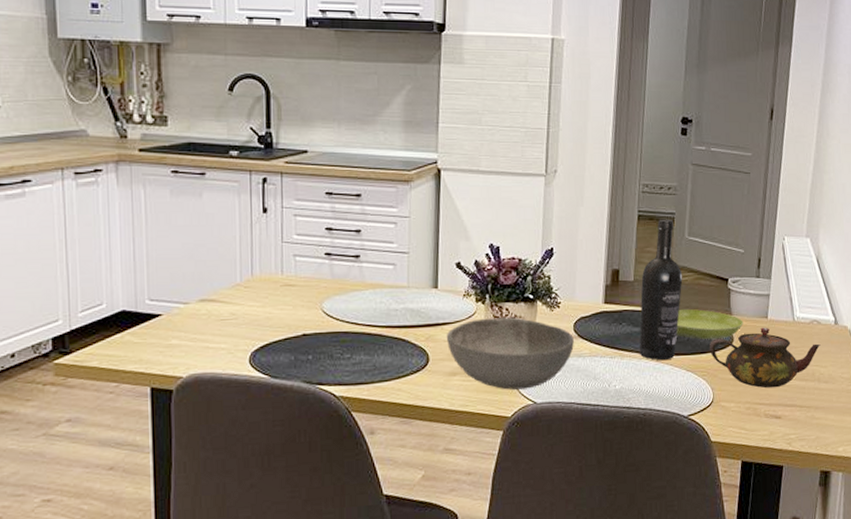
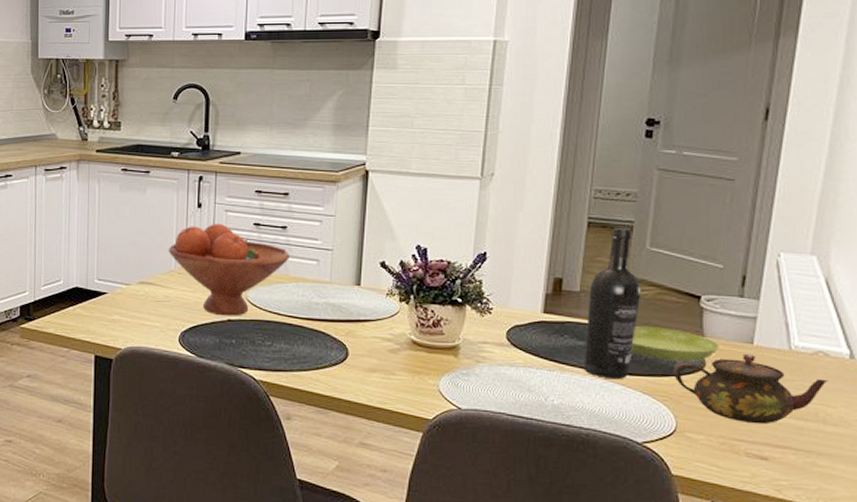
fruit bowl: none [232,230,365,331] -> present [169,224,289,316]
bowl: present [446,317,574,390] -> none [366,318,506,393]

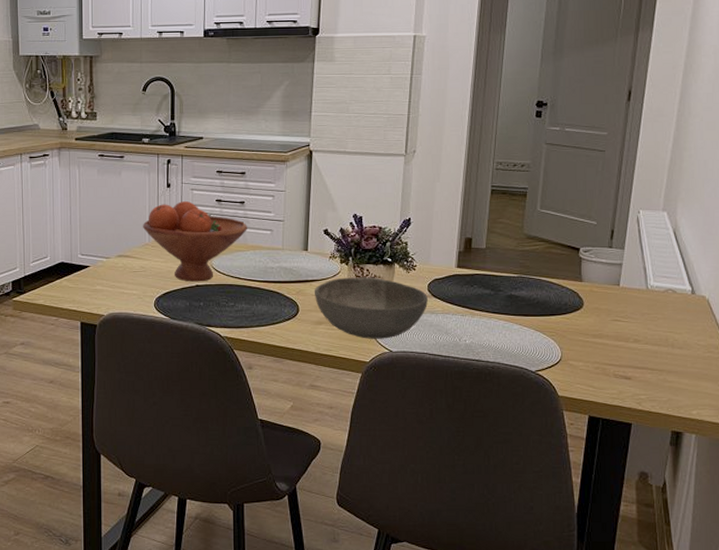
bowl: none [366,318,506,393] -> present [314,277,428,339]
wine bottle: present [583,227,642,379] -> none [489,193,534,319]
saucer: present [631,325,720,363] -> none [526,274,594,304]
teapot: present [674,353,828,424] -> none [559,294,676,351]

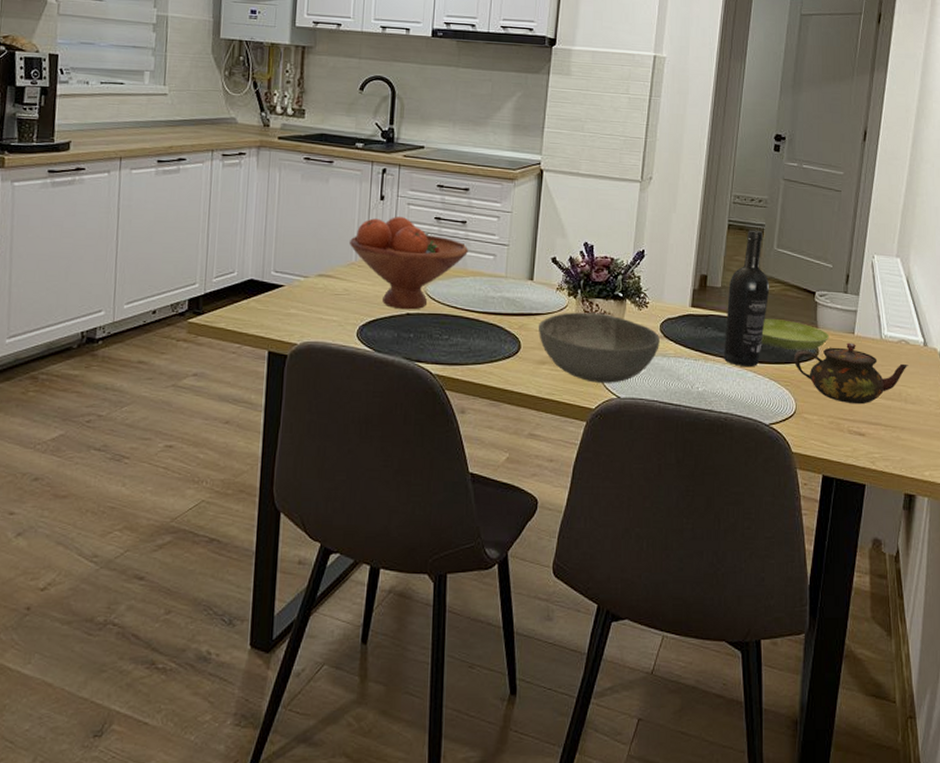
wine bottle: none [489,193,534,319] -> present [723,229,770,366]
saucer: none [526,274,594,304] -> present [761,318,829,351]
teapot: none [559,294,676,351] -> present [794,342,909,405]

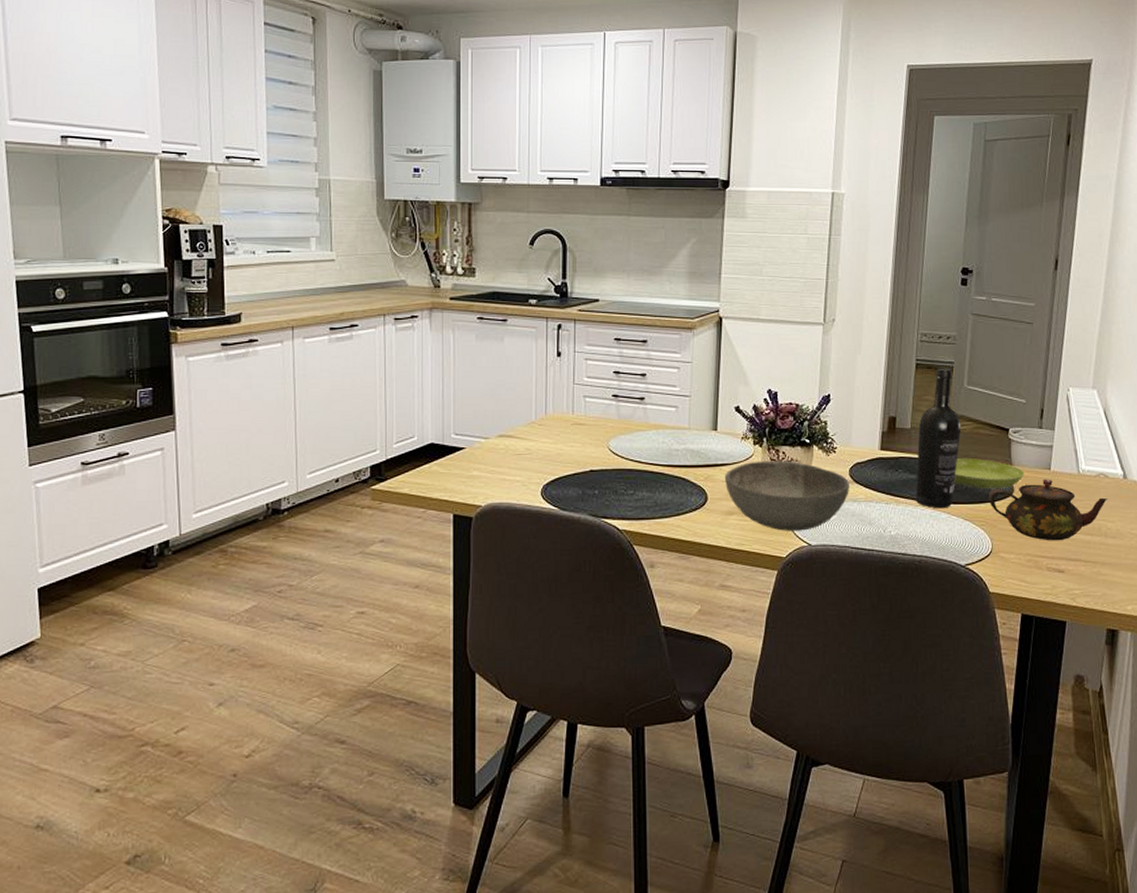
fruit bowl: present [350,217,468,310] -> none [529,373,649,467]

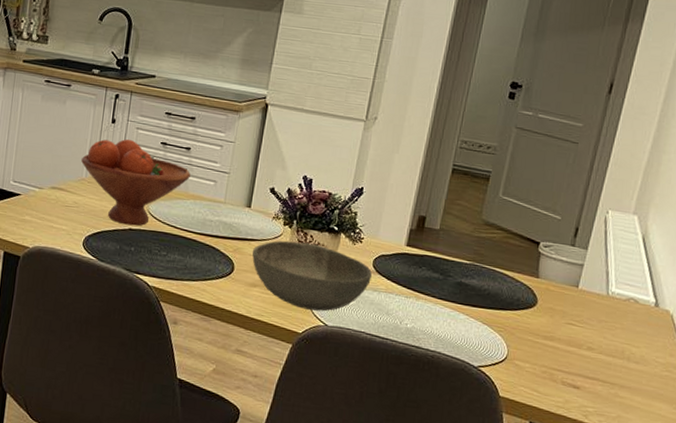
fruit bowl: none [529,373,649,467] -> present [81,139,191,226]
wine bottle: present [915,368,961,508] -> none [435,175,491,310]
saucer: present [954,457,1025,490] -> none [477,263,551,300]
teapot: present [989,479,1108,541] -> none [510,295,636,358]

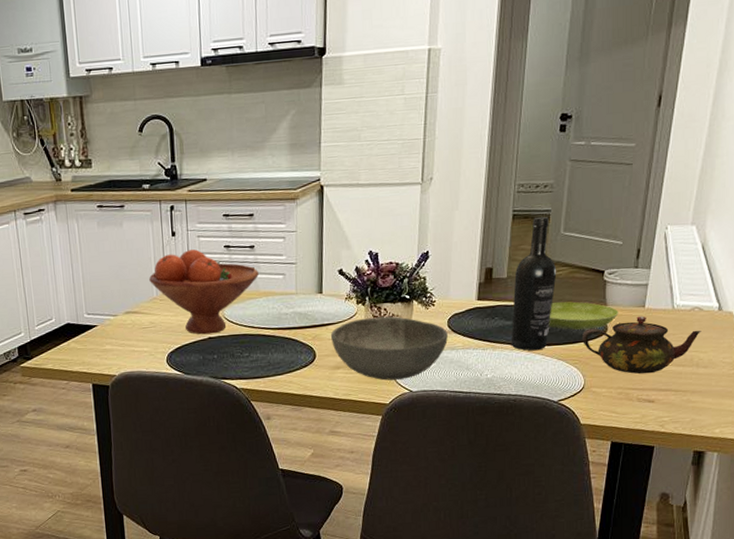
wine bottle: none [435,175,491,310] -> present [511,216,557,351]
saucer: none [477,263,551,300] -> present [549,301,619,330]
teapot: none [510,295,636,358] -> present [582,316,702,374]

